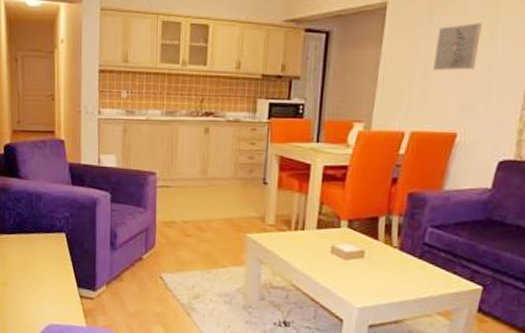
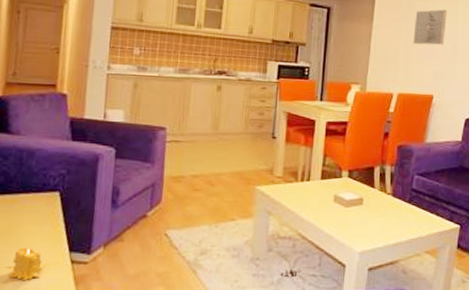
candle: none [31,280,57,311] -> present [9,247,43,281]

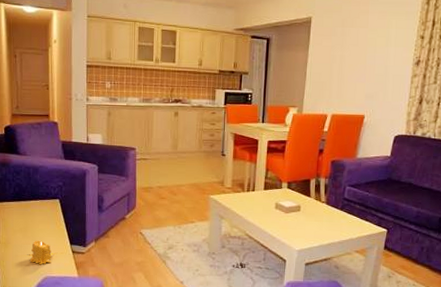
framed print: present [413,9,447,45] -> none [346,34,379,69]

